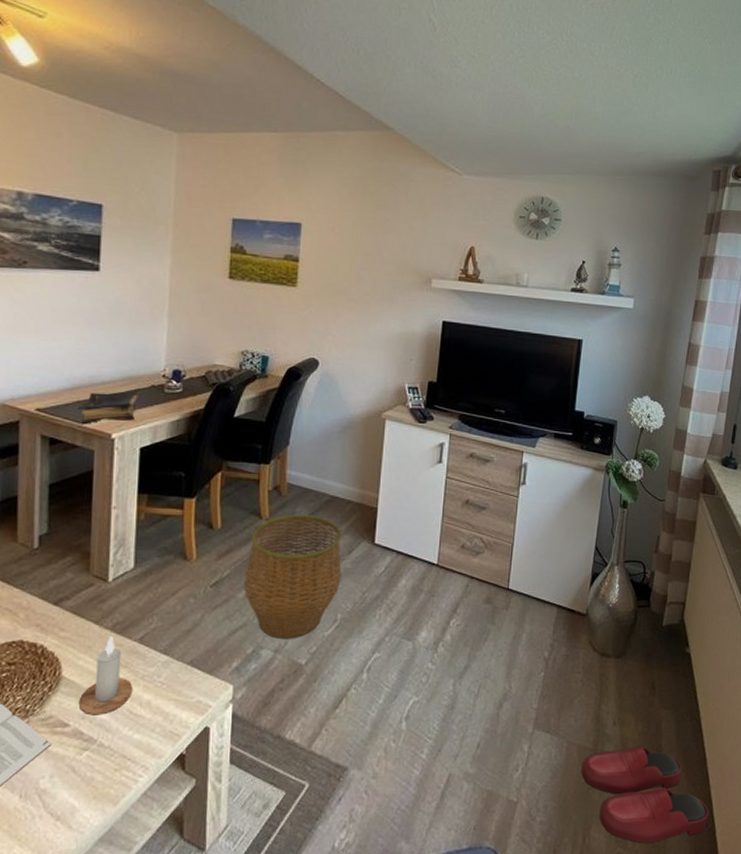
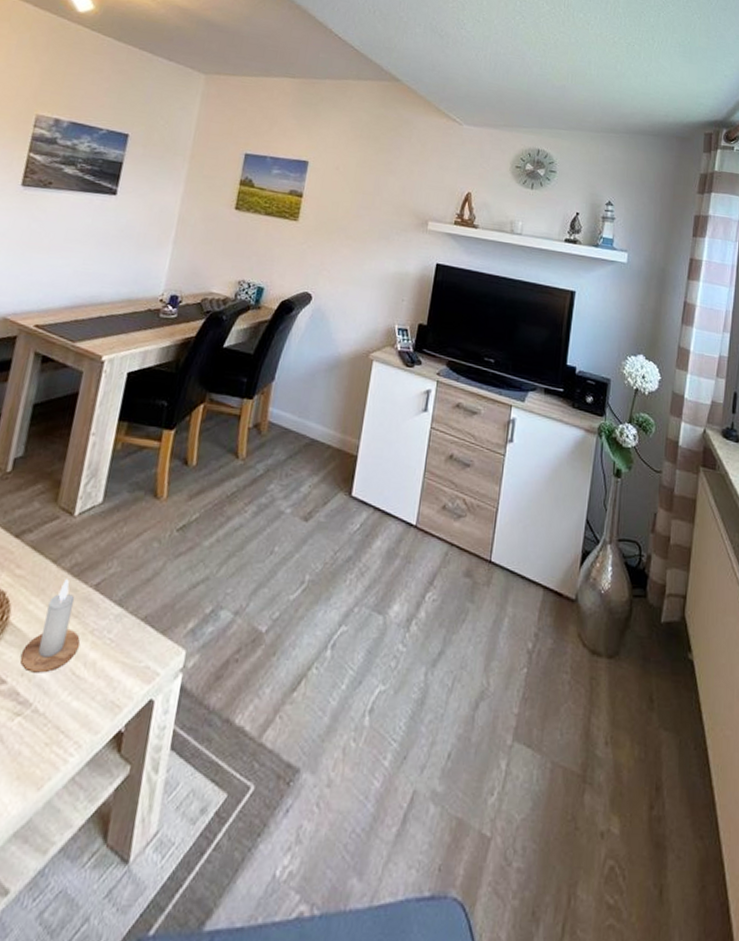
book: present [78,390,140,425] -> none [74,312,136,345]
basket: present [244,514,344,640] -> none [211,456,321,600]
slippers: present [581,746,709,844] -> none [567,777,721,917]

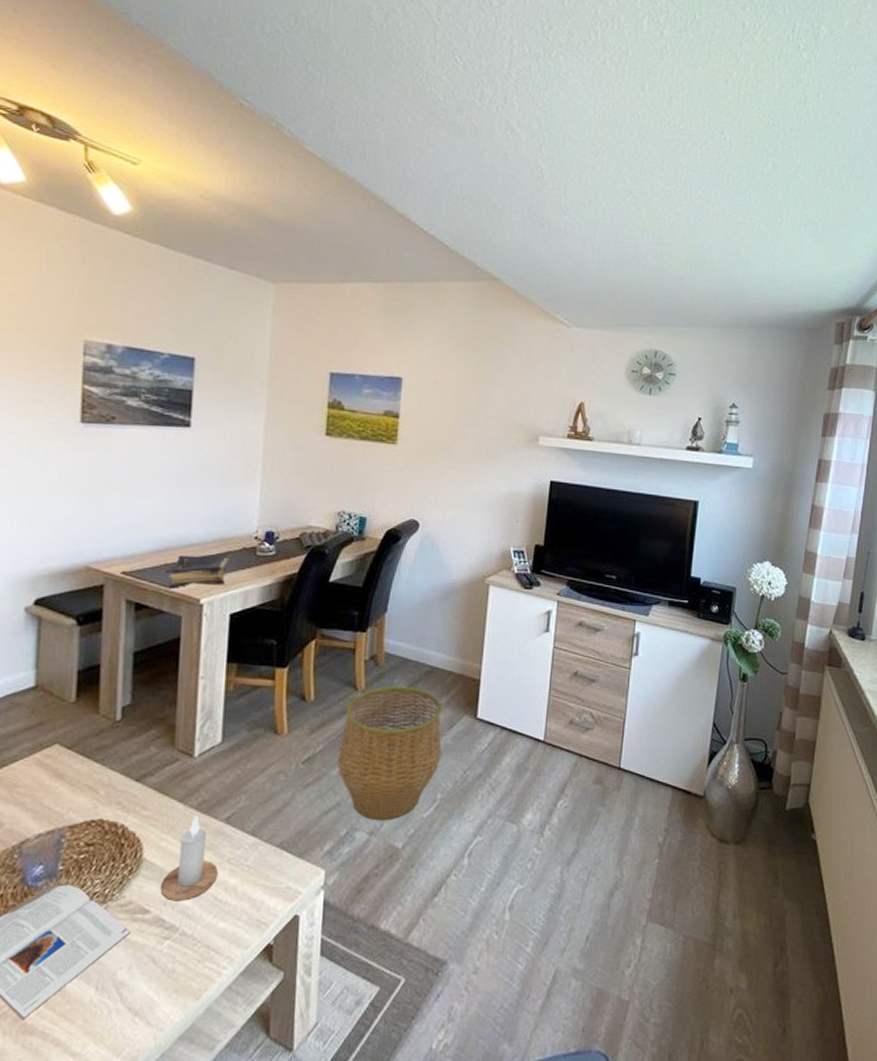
book: none [74,312,136,345] -> present [166,552,231,590]
basket: none [211,456,321,600] -> present [338,685,444,821]

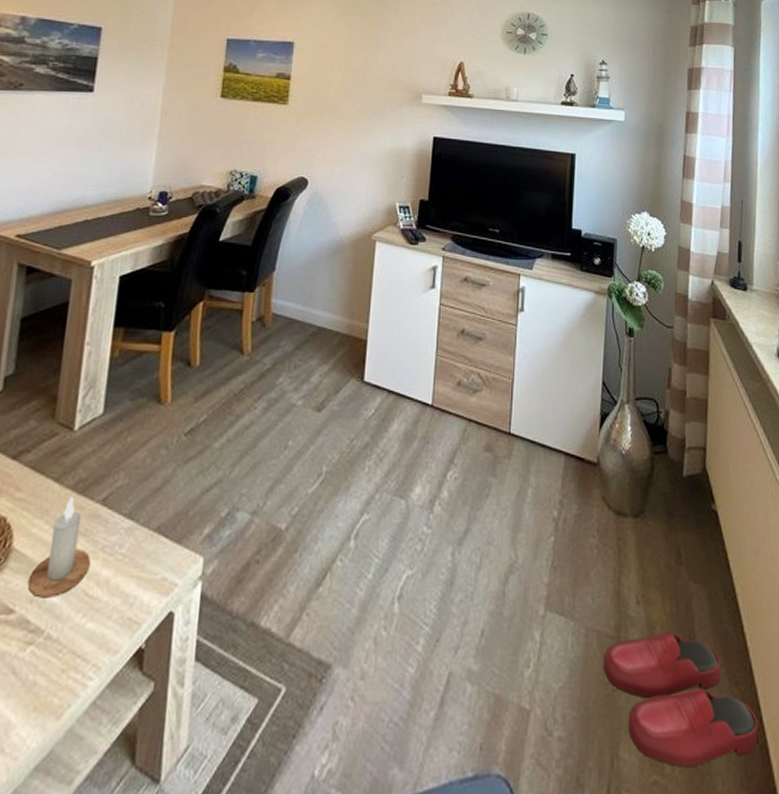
book: present [166,552,231,590] -> none [59,213,124,252]
basket: present [338,685,444,821] -> none [221,348,331,499]
slippers: none [699,941,838,1050] -> present [604,632,759,768]

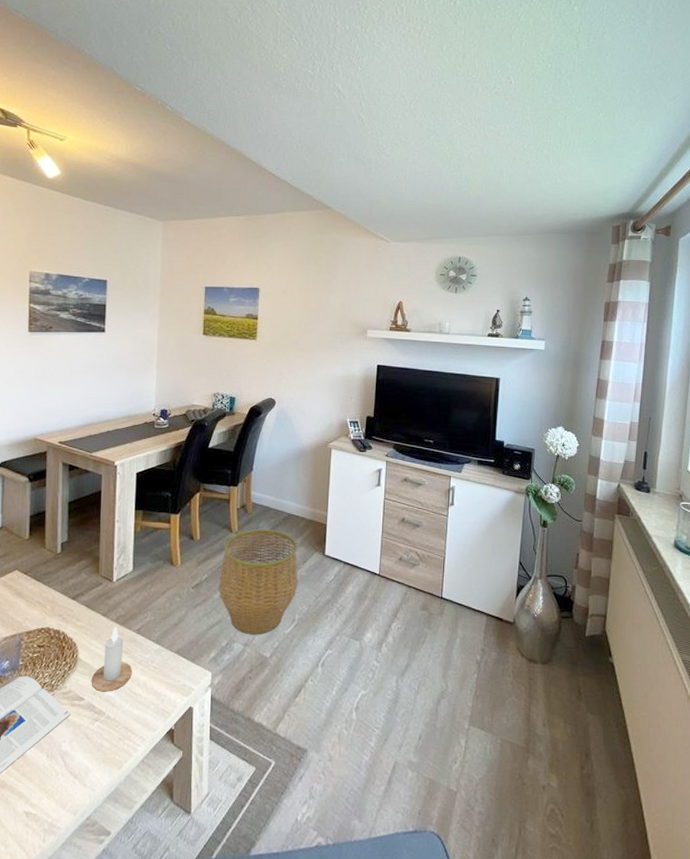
basket: none [221,348,331,499] -> present [219,528,299,635]
slippers: present [604,632,759,768] -> none [515,747,640,841]

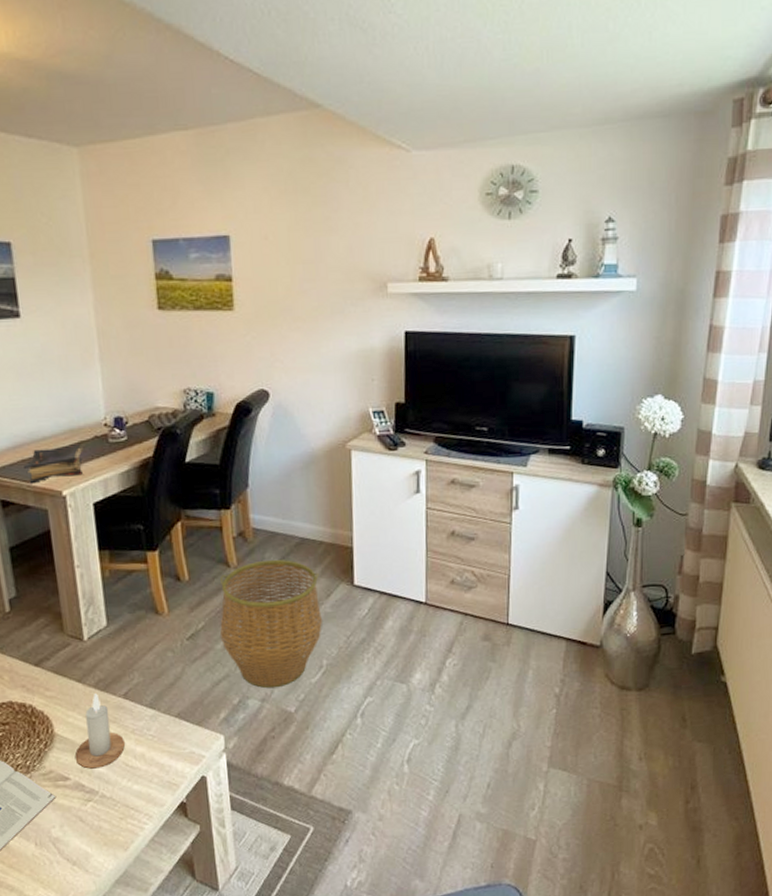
book: none [90,426,136,455] -> present [24,442,85,485]

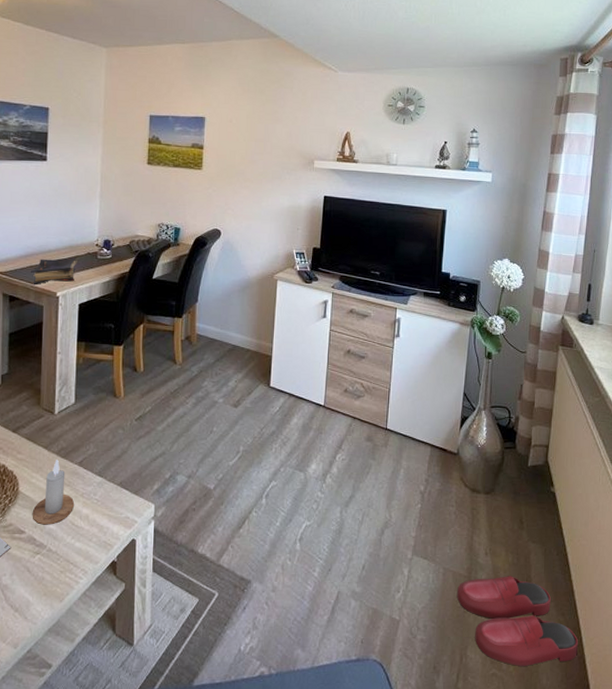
basket: present [220,559,323,689] -> none [162,360,244,467]
slippers: none [606,781,756,879] -> present [457,576,579,667]

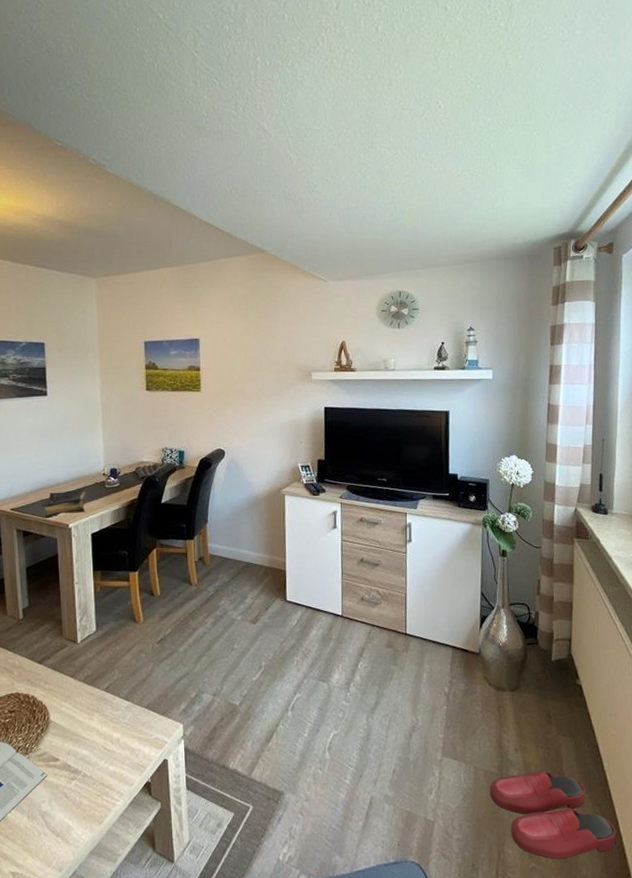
candle: present [32,458,75,525] -> none [64,686,105,752]

